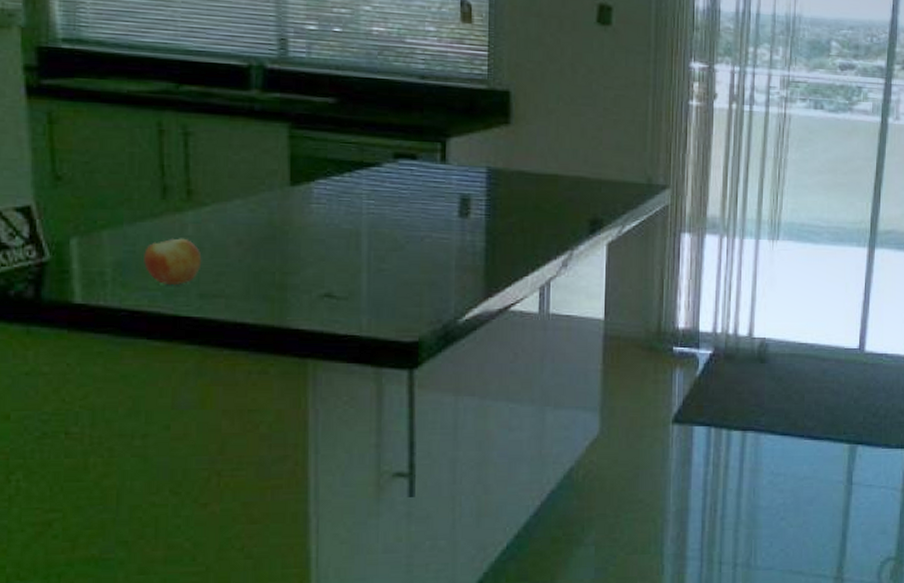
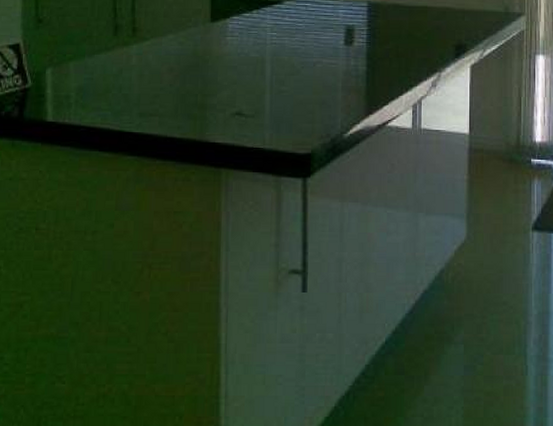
apple: present [144,238,202,286] -> none [99,67,142,107]

